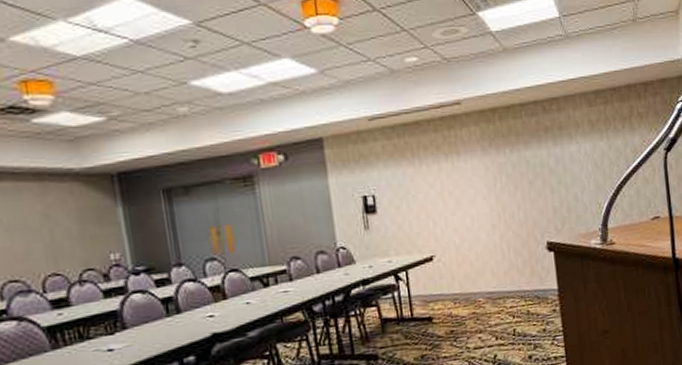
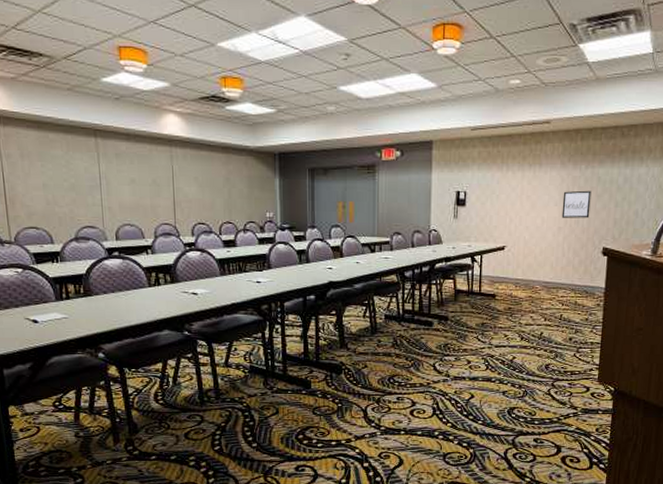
wall art: none [490,177,525,213] -> present [561,190,592,218]

